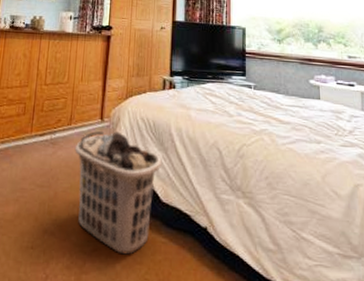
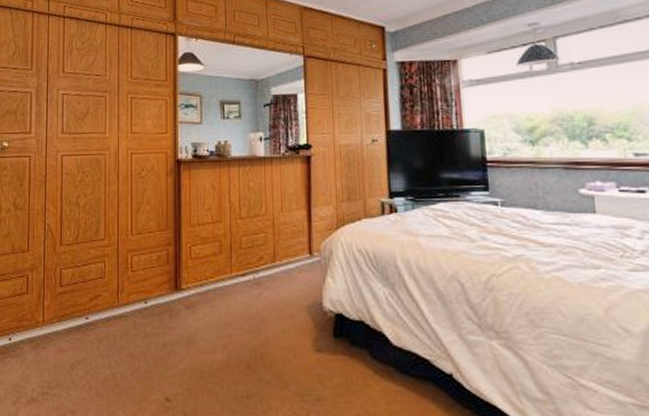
clothes hamper: present [74,131,162,255] -> none [282,267,389,405]

